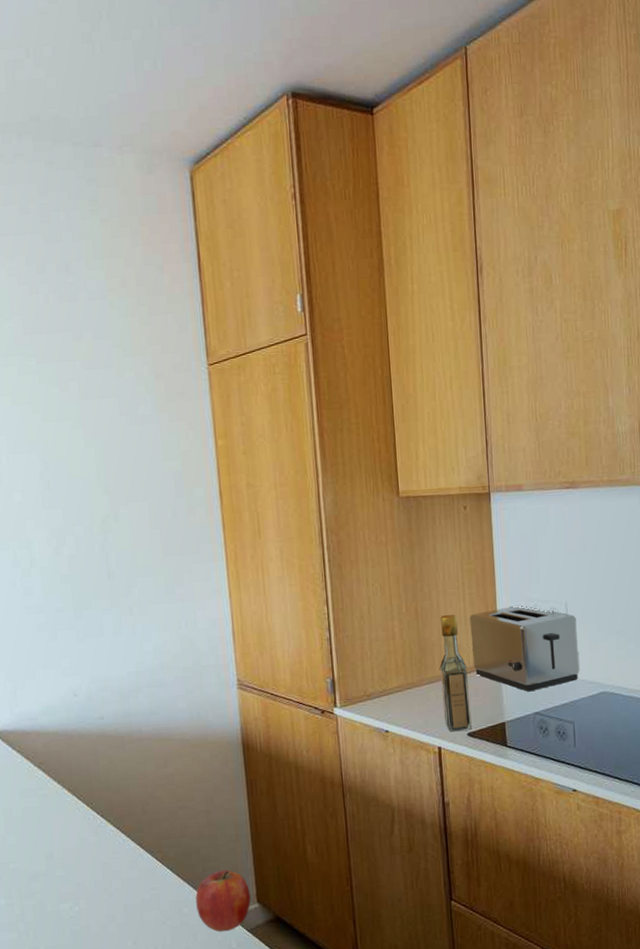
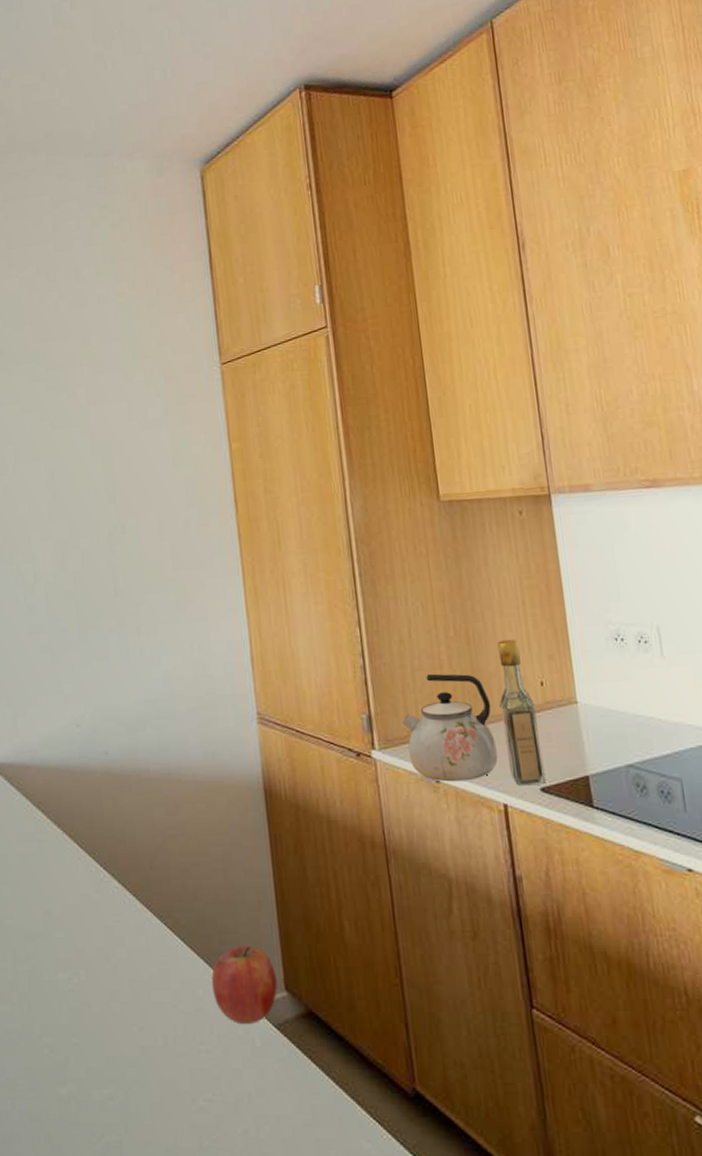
kettle: none [360,643,436,732] -> present [402,673,499,782]
toaster: present [470,605,579,692] -> none [534,629,683,738]

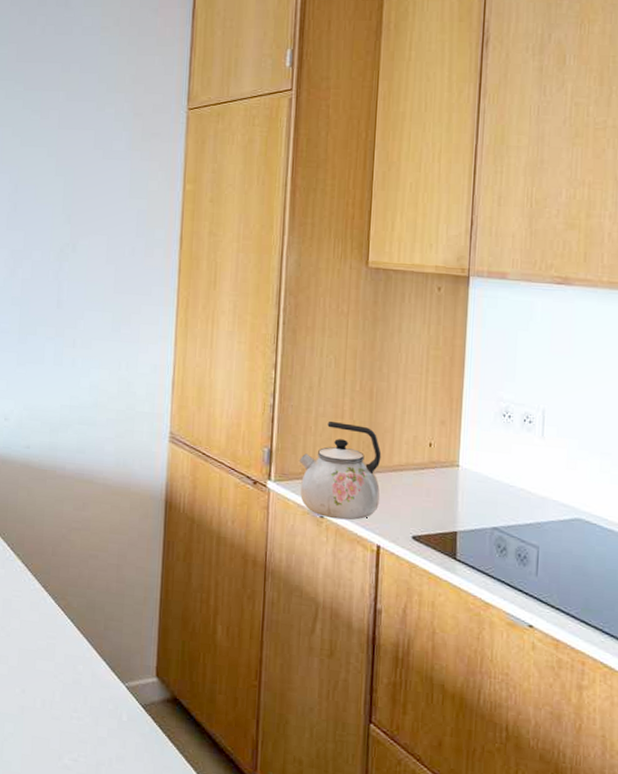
fruit: present [211,945,277,1025] -> none [91,632,150,701]
bottle: present [498,639,546,786] -> none [387,400,421,533]

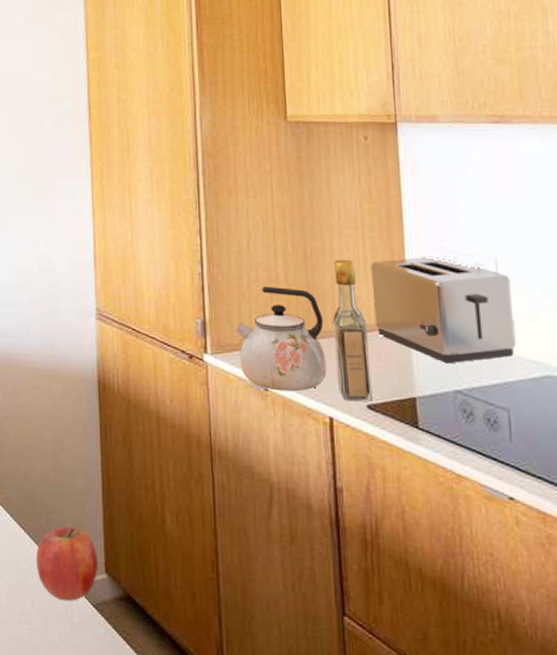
fruit: none [91,632,150,701] -> present [35,526,98,601]
bottle: none [387,400,421,533] -> present [332,259,373,402]
toaster: none [428,403,554,503] -> present [370,256,515,364]

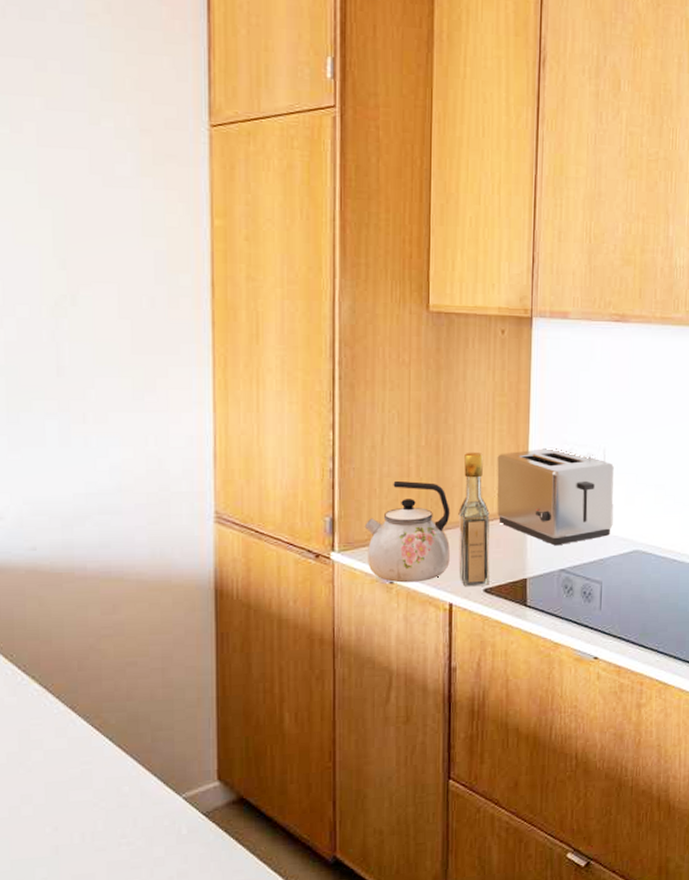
fruit: present [35,526,98,601] -> none [139,740,209,816]

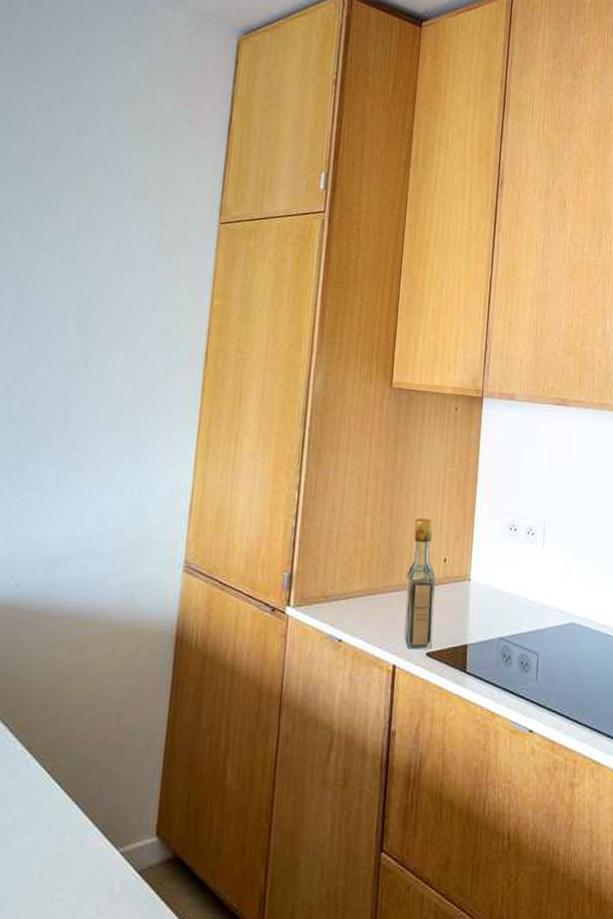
kettle: present [364,480,451,583] -> none [319,541,400,642]
toaster: present [497,447,614,546] -> none [443,518,552,614]

